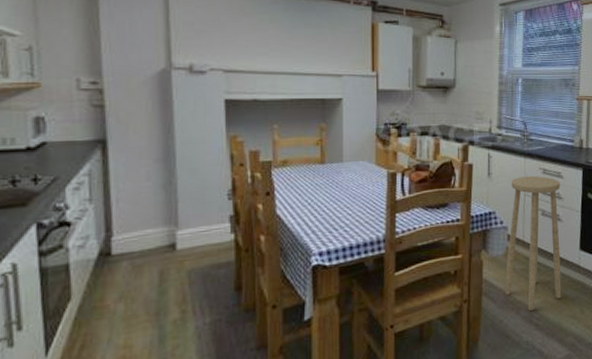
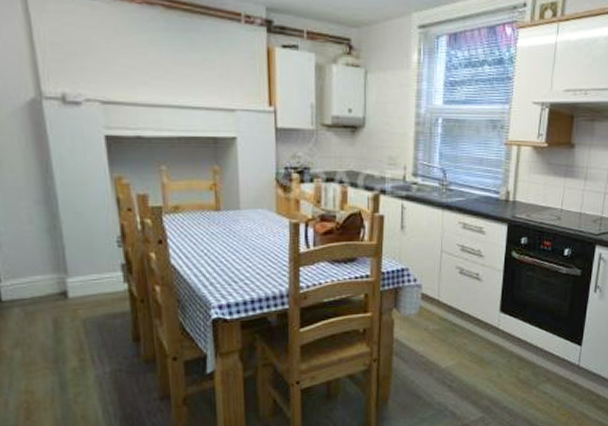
stool: present [504,176,562,312] -> none [416,231,482,373]

